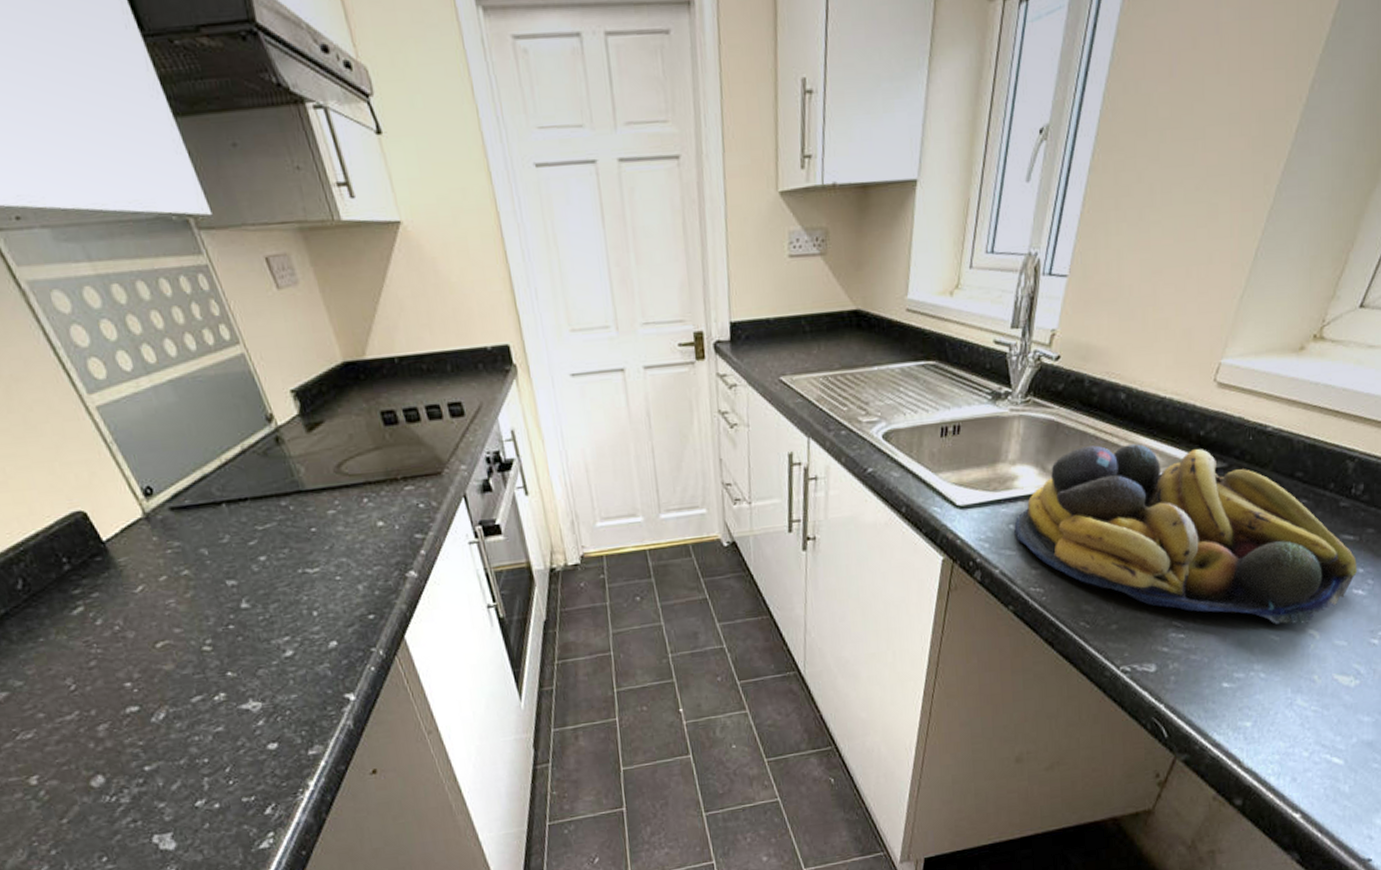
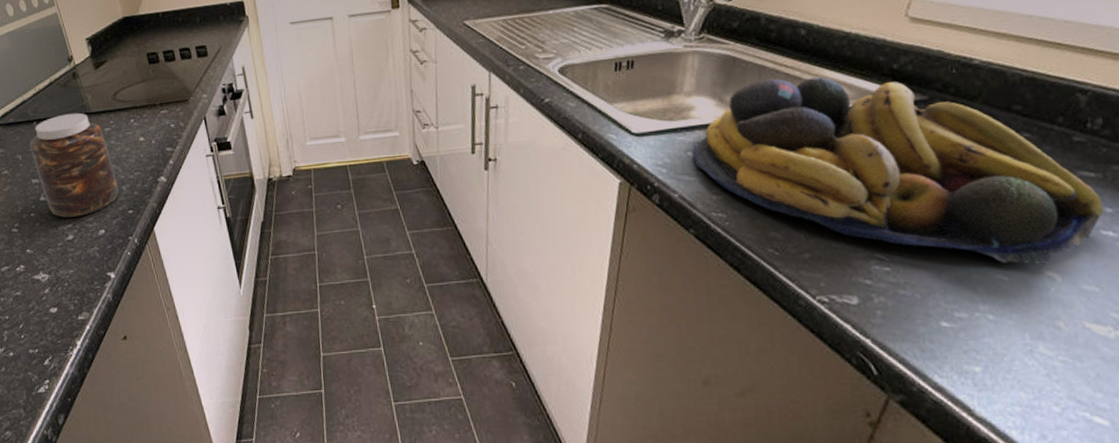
jar: none [218,490,354,629] -> present [30,112,119,218]

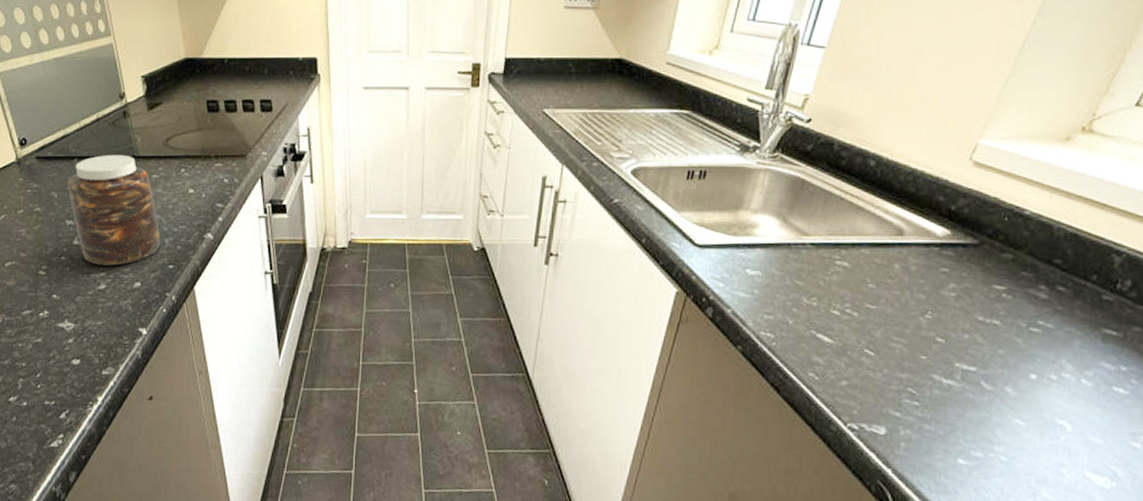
fruit bowl: present [692,77,1105,266] -> none [750,205,1120,415]

